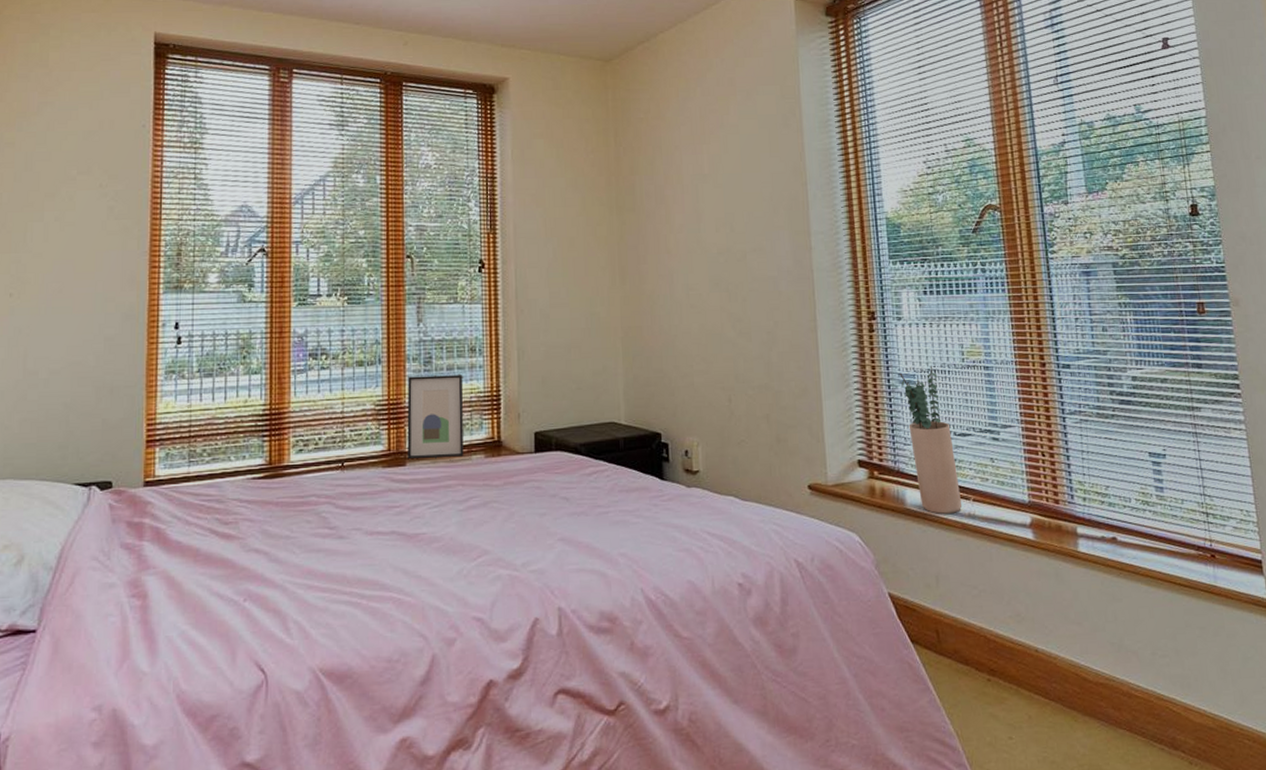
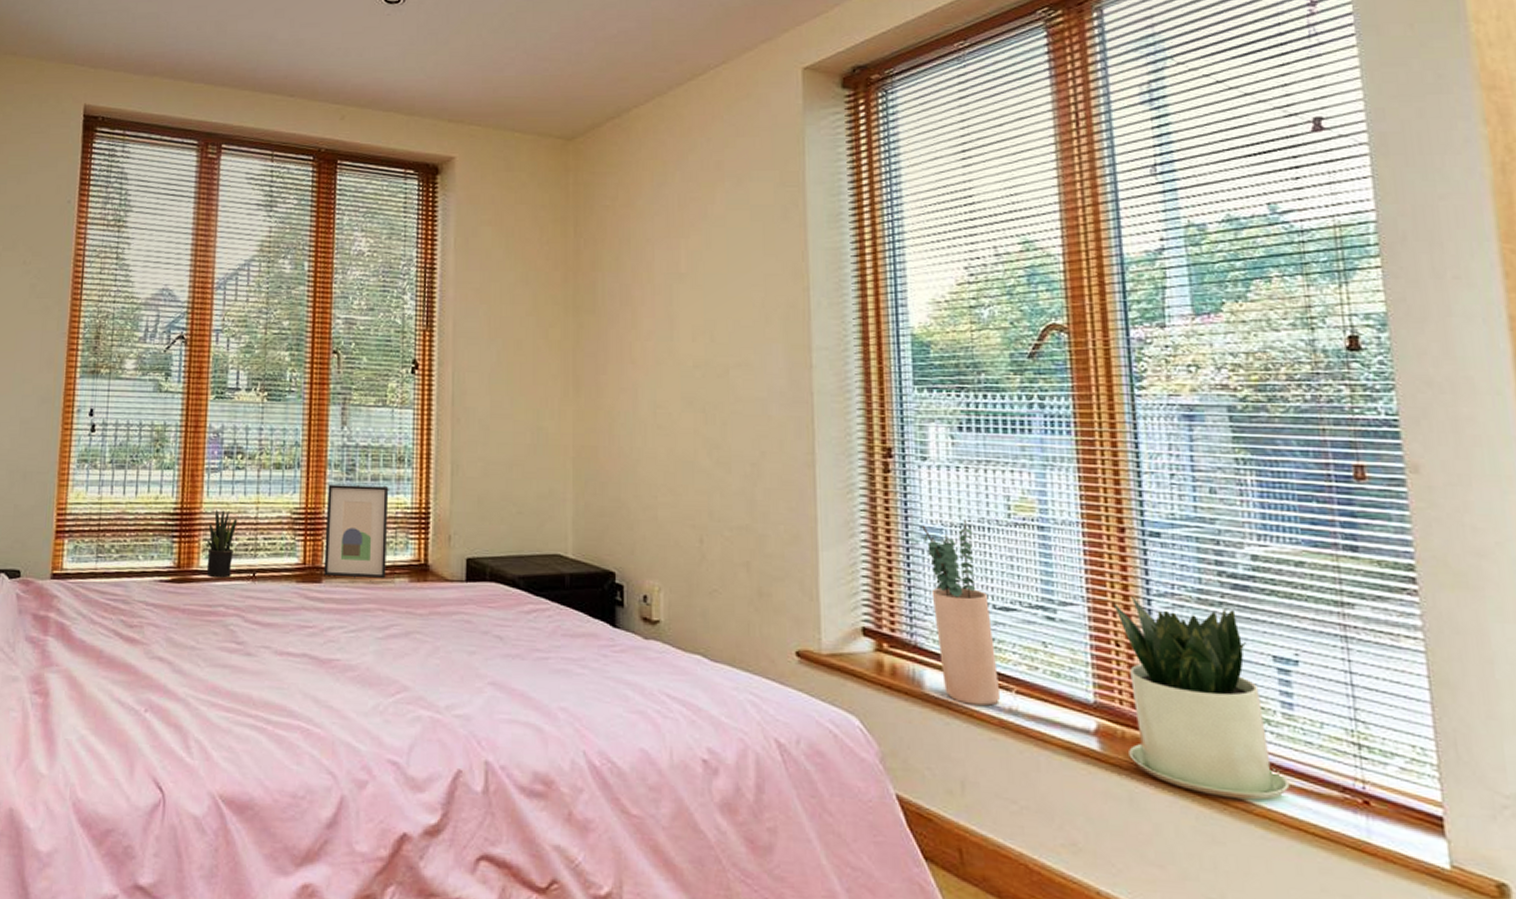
potted plant: none [296,408,325,471] -> present [206,510,238,579]
planter: none [1039,416,1163,565] -> present [1113,597,1290,800]

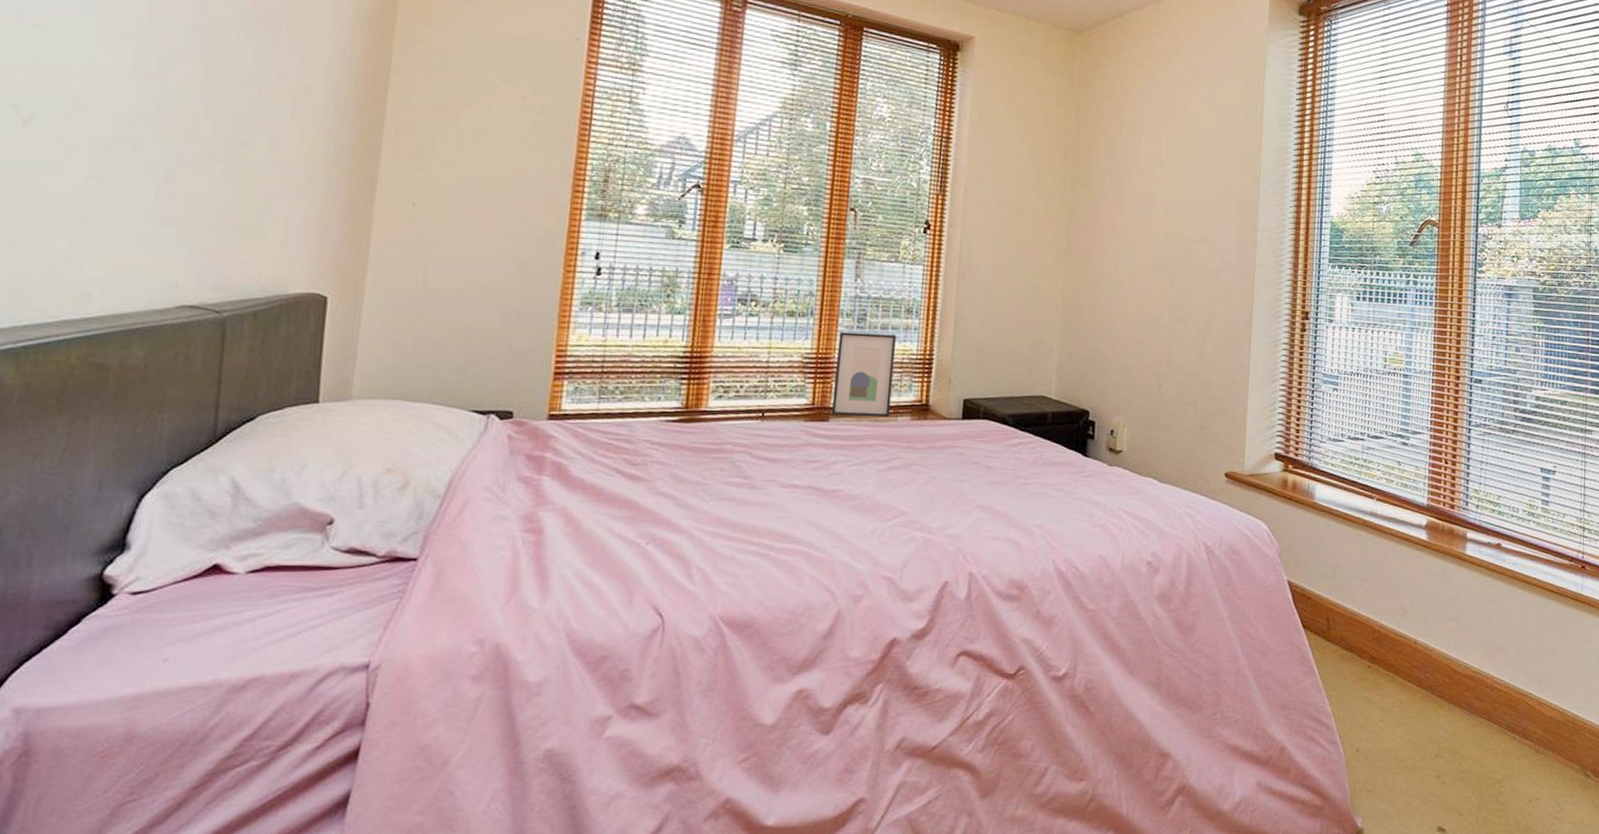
potted plant: present [206,510,238,579] -> none [715,354,749,418]
vase: present [921,520,1001,706] -> none [1324,369,1367,510]
planter: present [1113,597,1290,800] -> none [1445,427,1541,570]

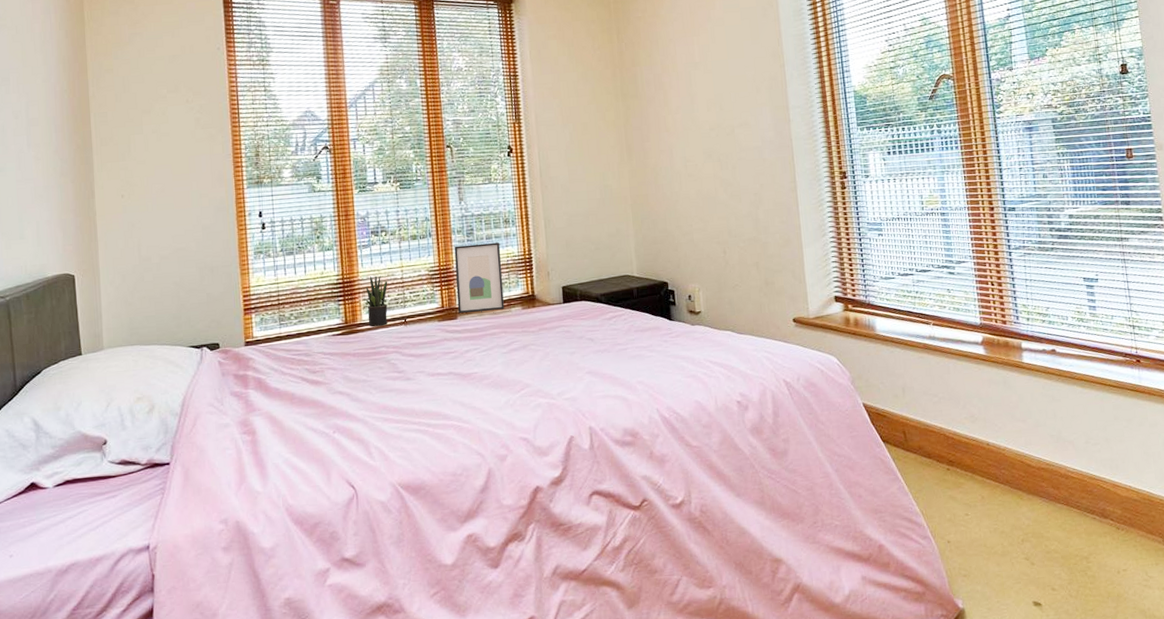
potted plant: none [715,354,749,418] -> present [365,275,388,327]

